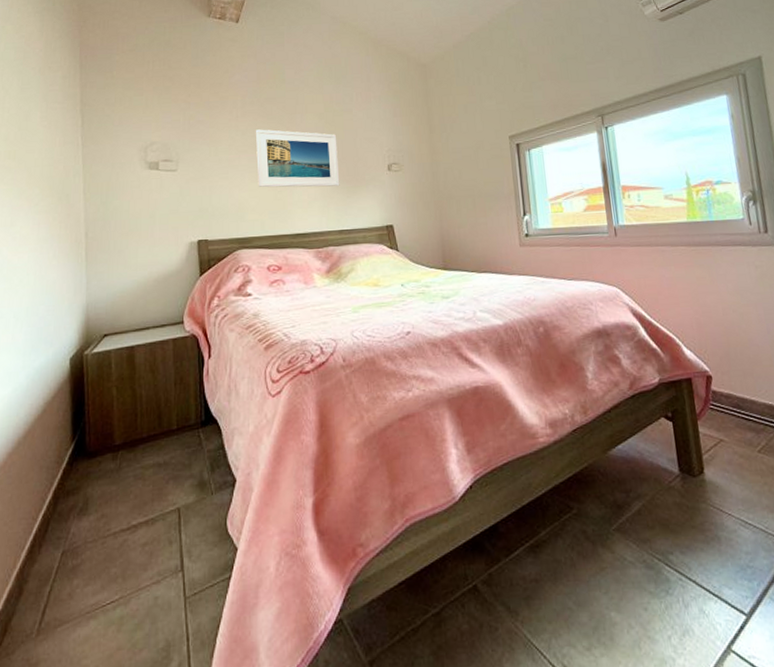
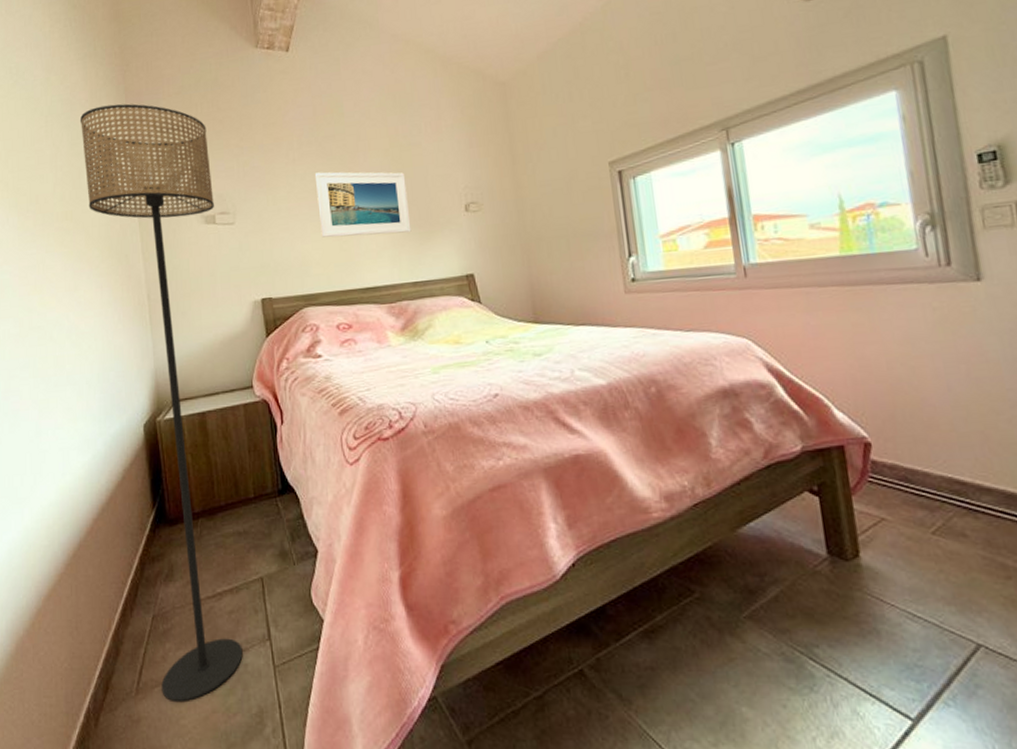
floor lamp: none [32,55,159,642] -> present [79,103,243,703]

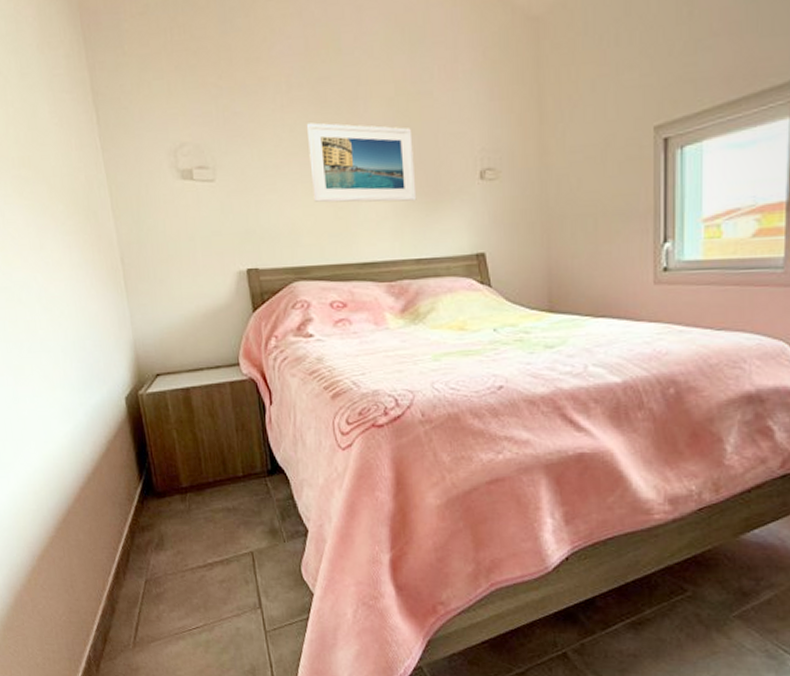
floor lamp: present [79,103,243,703] -> none [28,24,235,657]

